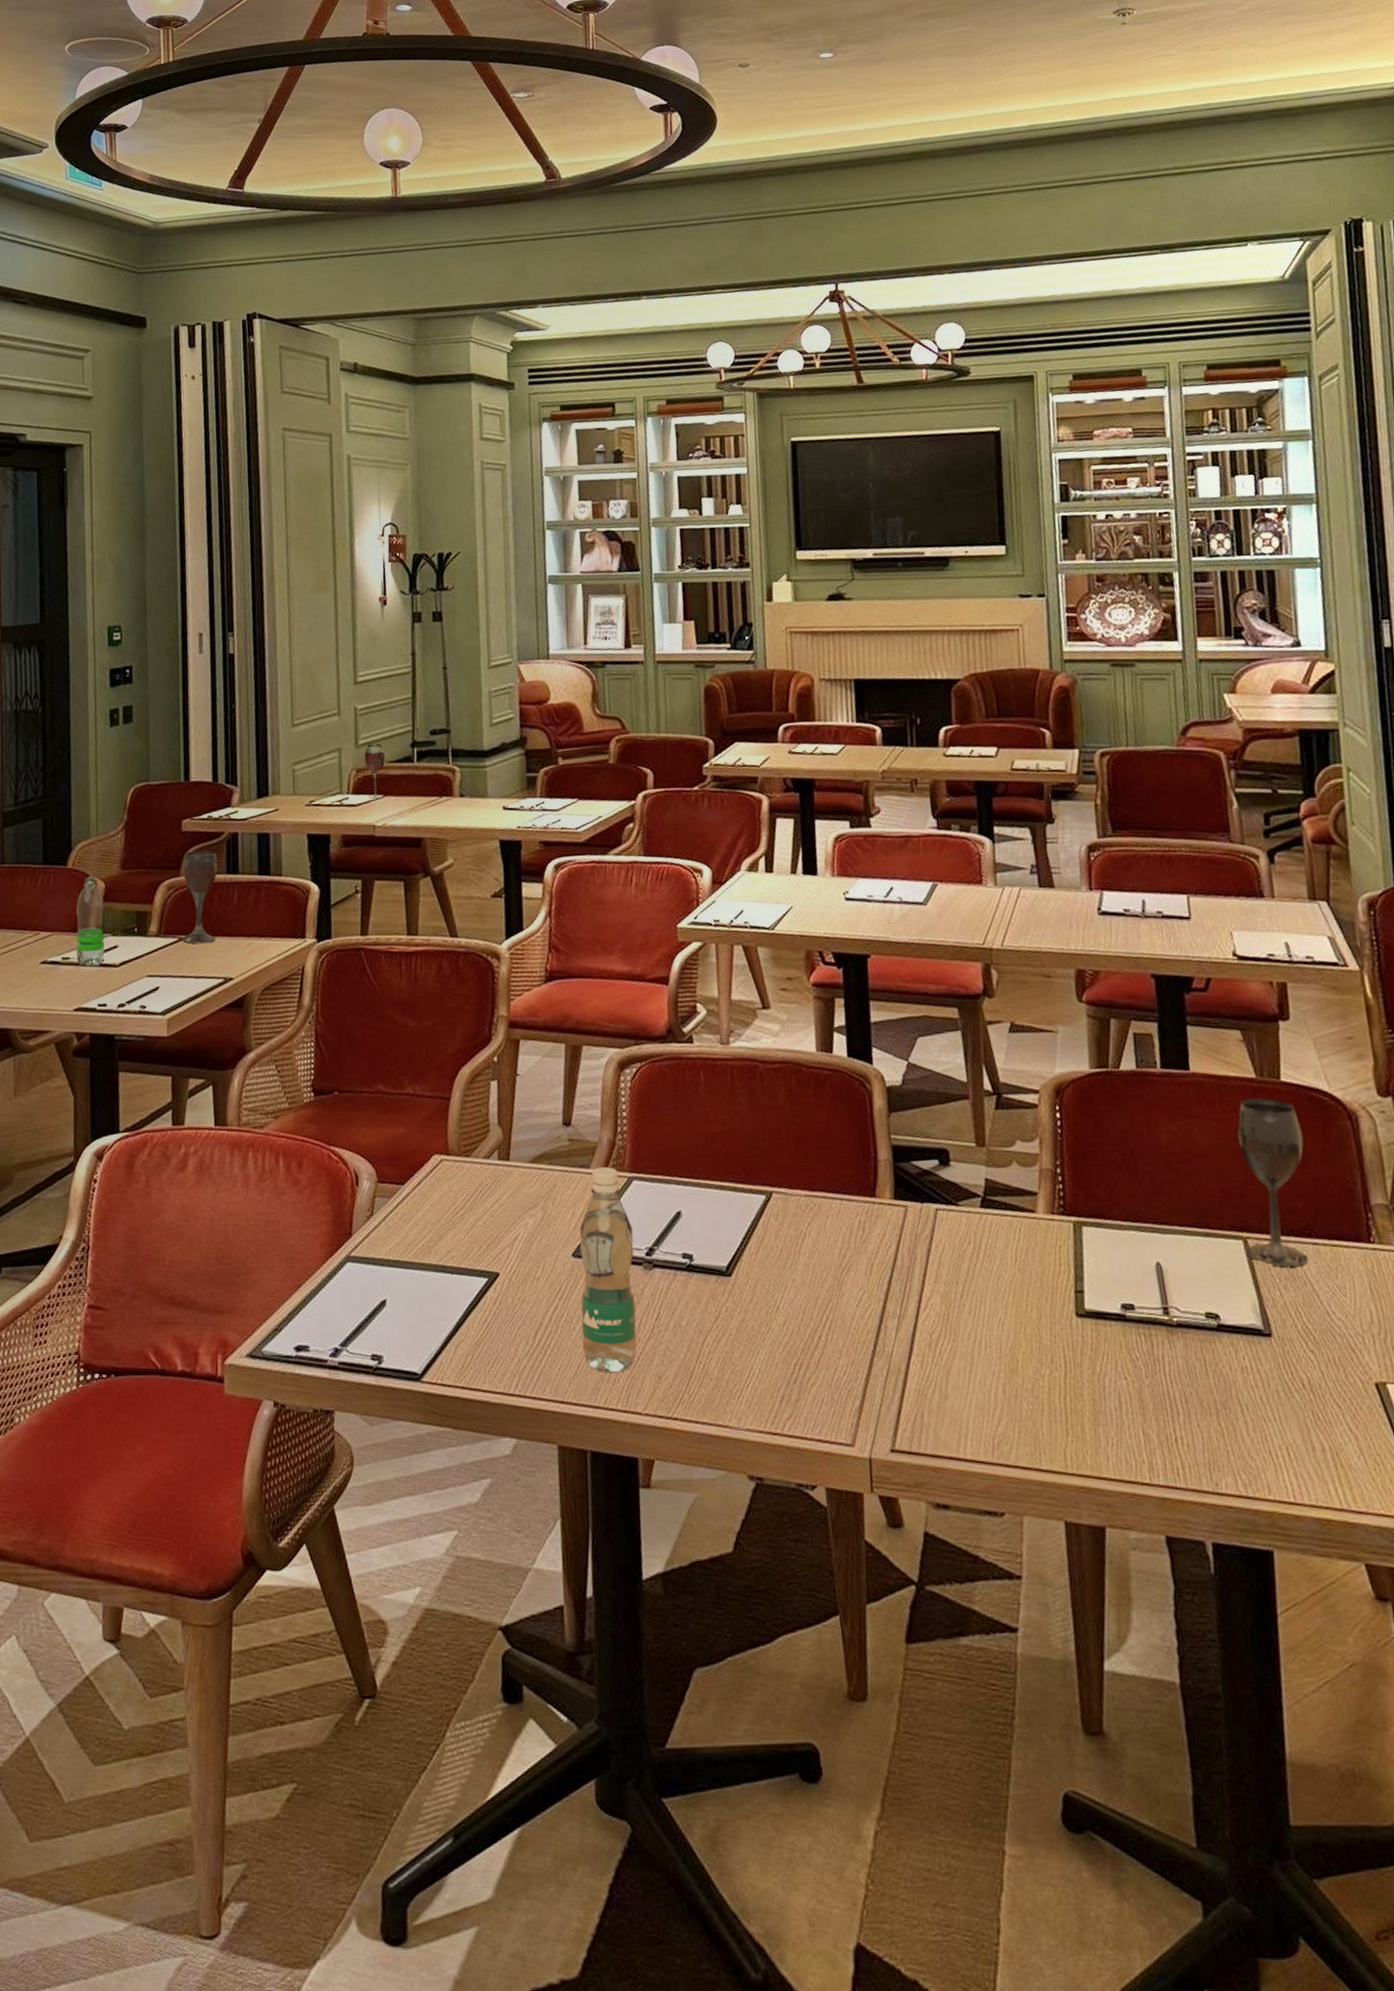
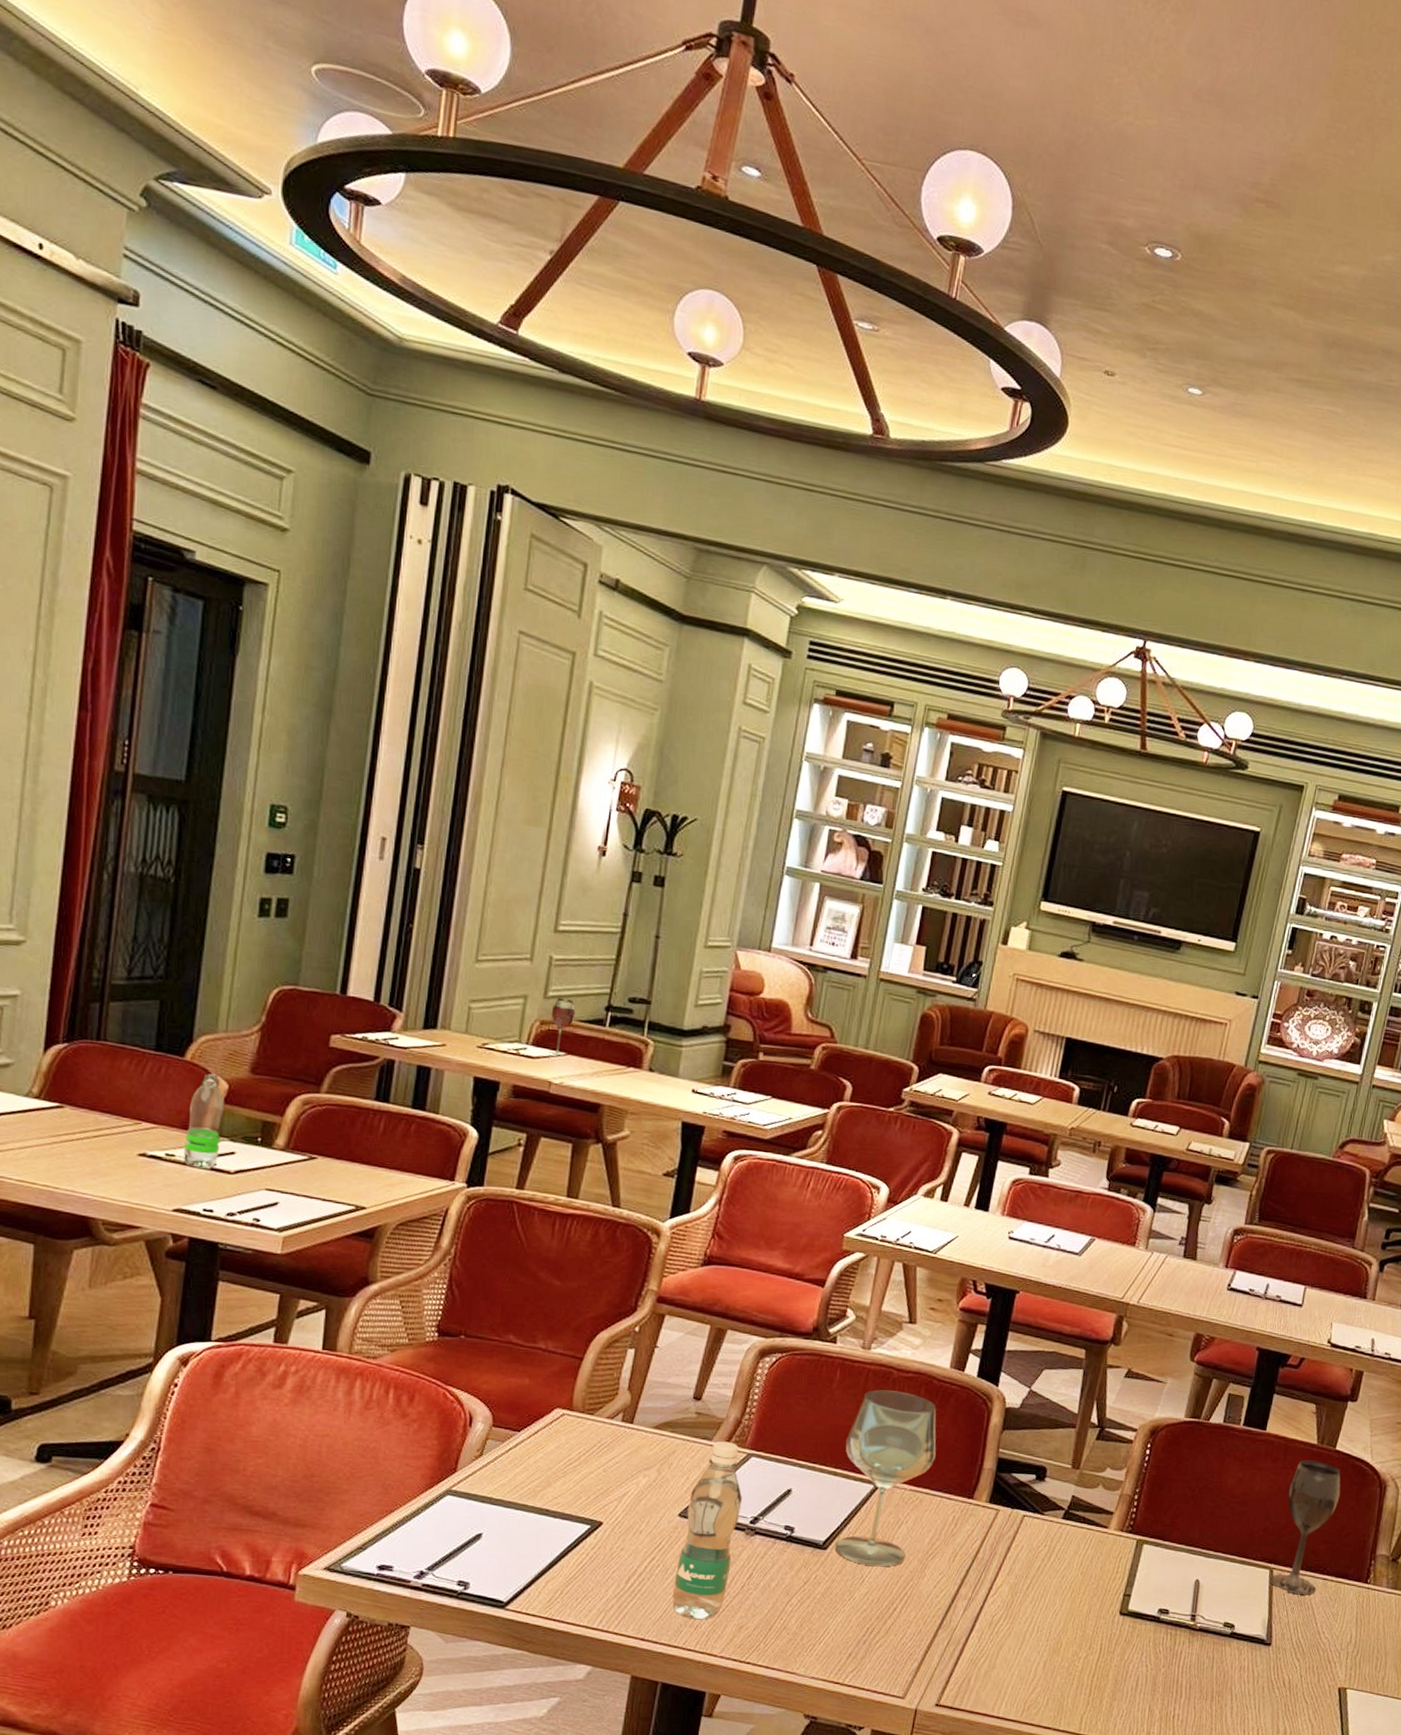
cup: present [181,850,218,944] -> none [312,1069,366,1168]
wine glass: none [725,1085,824,1290] -> present [834,1389,937,1567]

